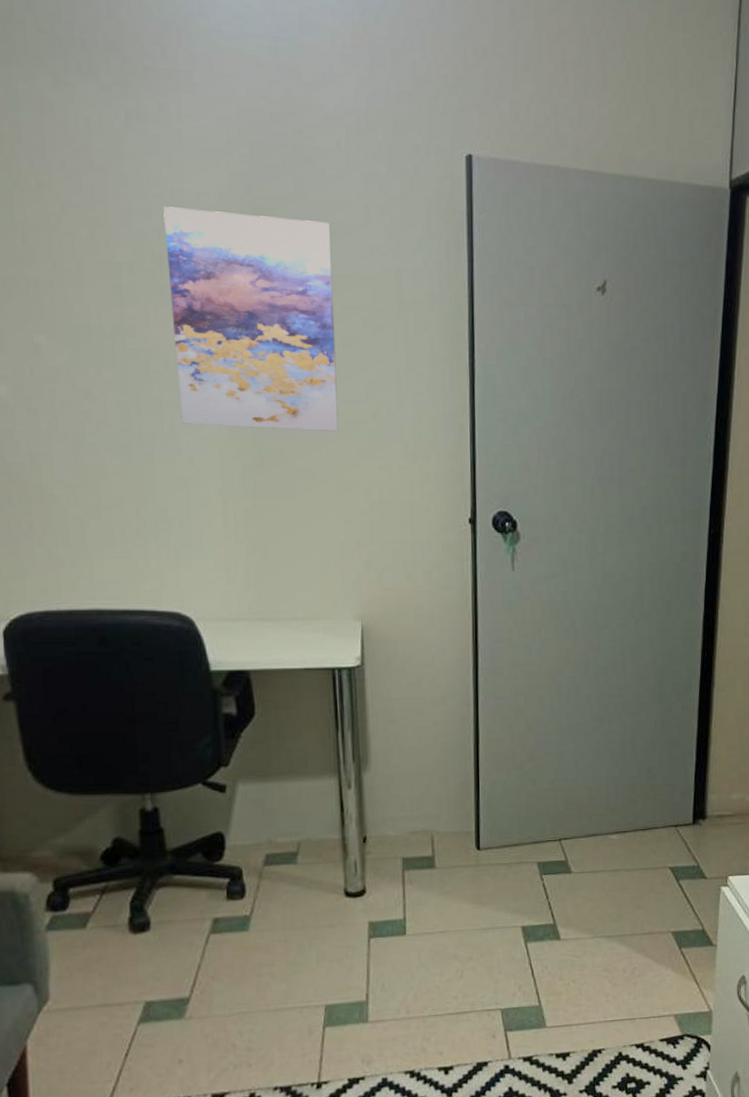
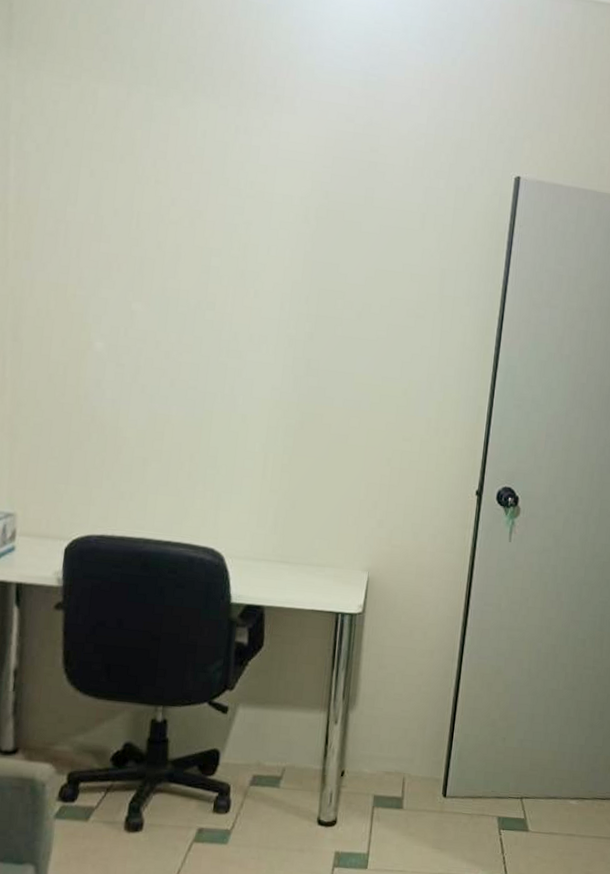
wall art: present [163,206,338,432] -> none [240,205,390,404]

